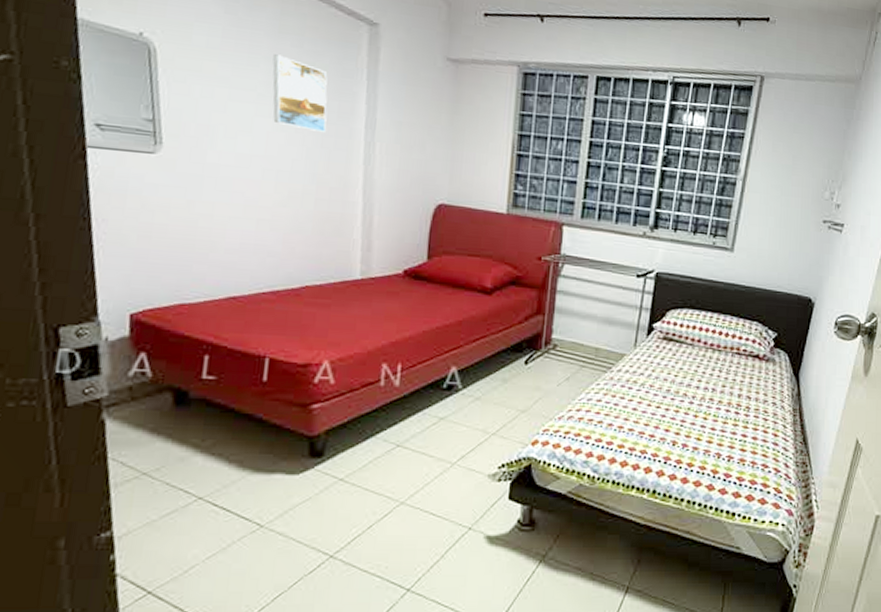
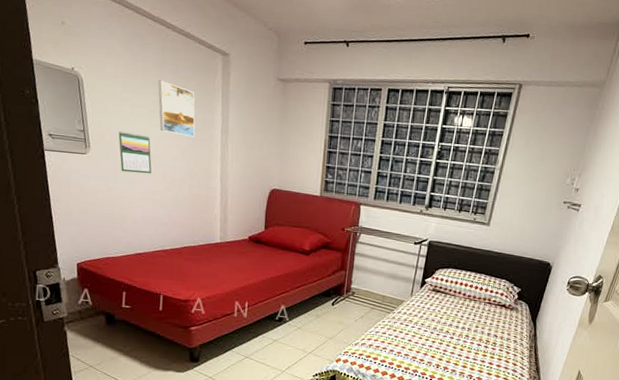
calendar: none [208,121,259,183] -> present [118,131,152,174]

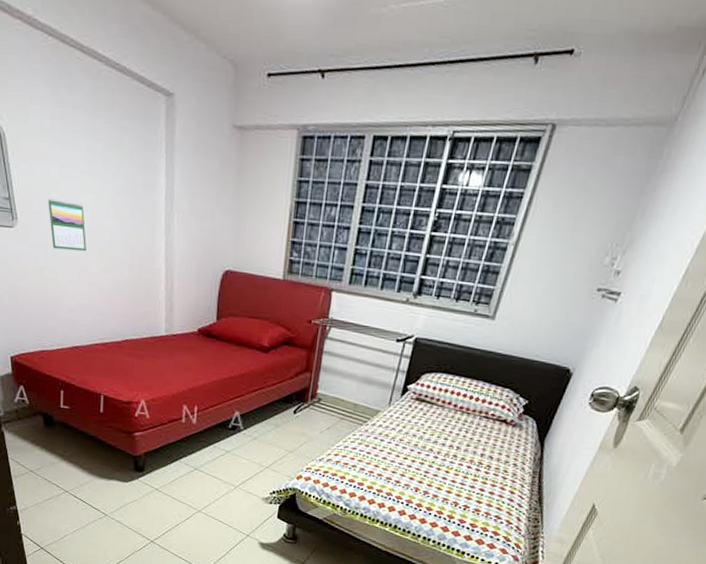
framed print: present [158,80,195,137] -> none [91,132,135,205]

